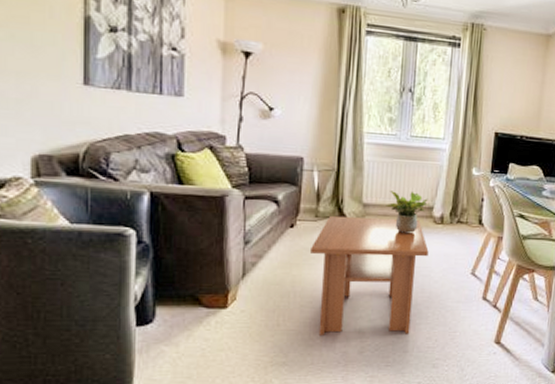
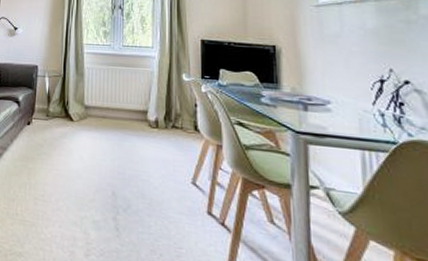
coffee table: present [311,215,429,335] -> none [43,115,146,243]
potted plant: present [386,191,431,233] -> none [104,95,145,136]

